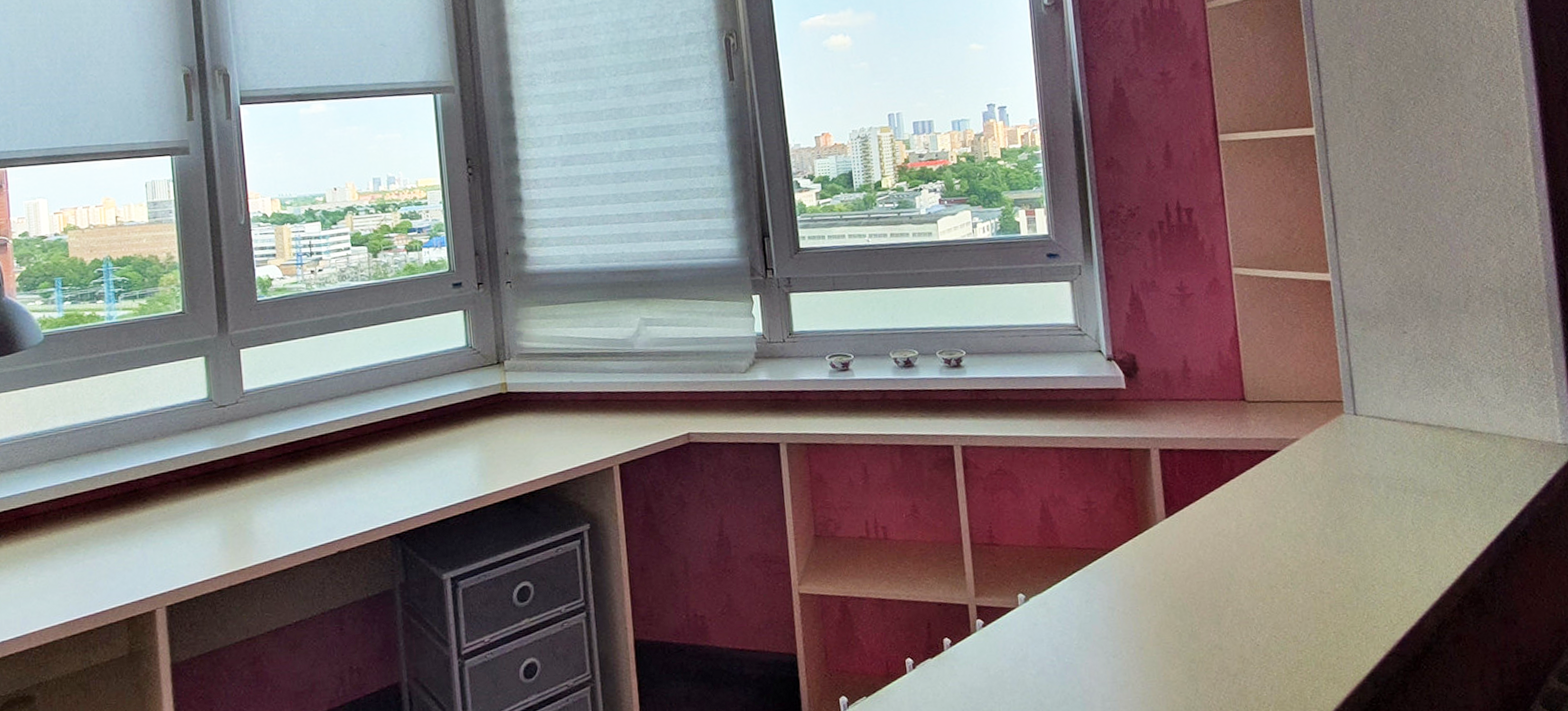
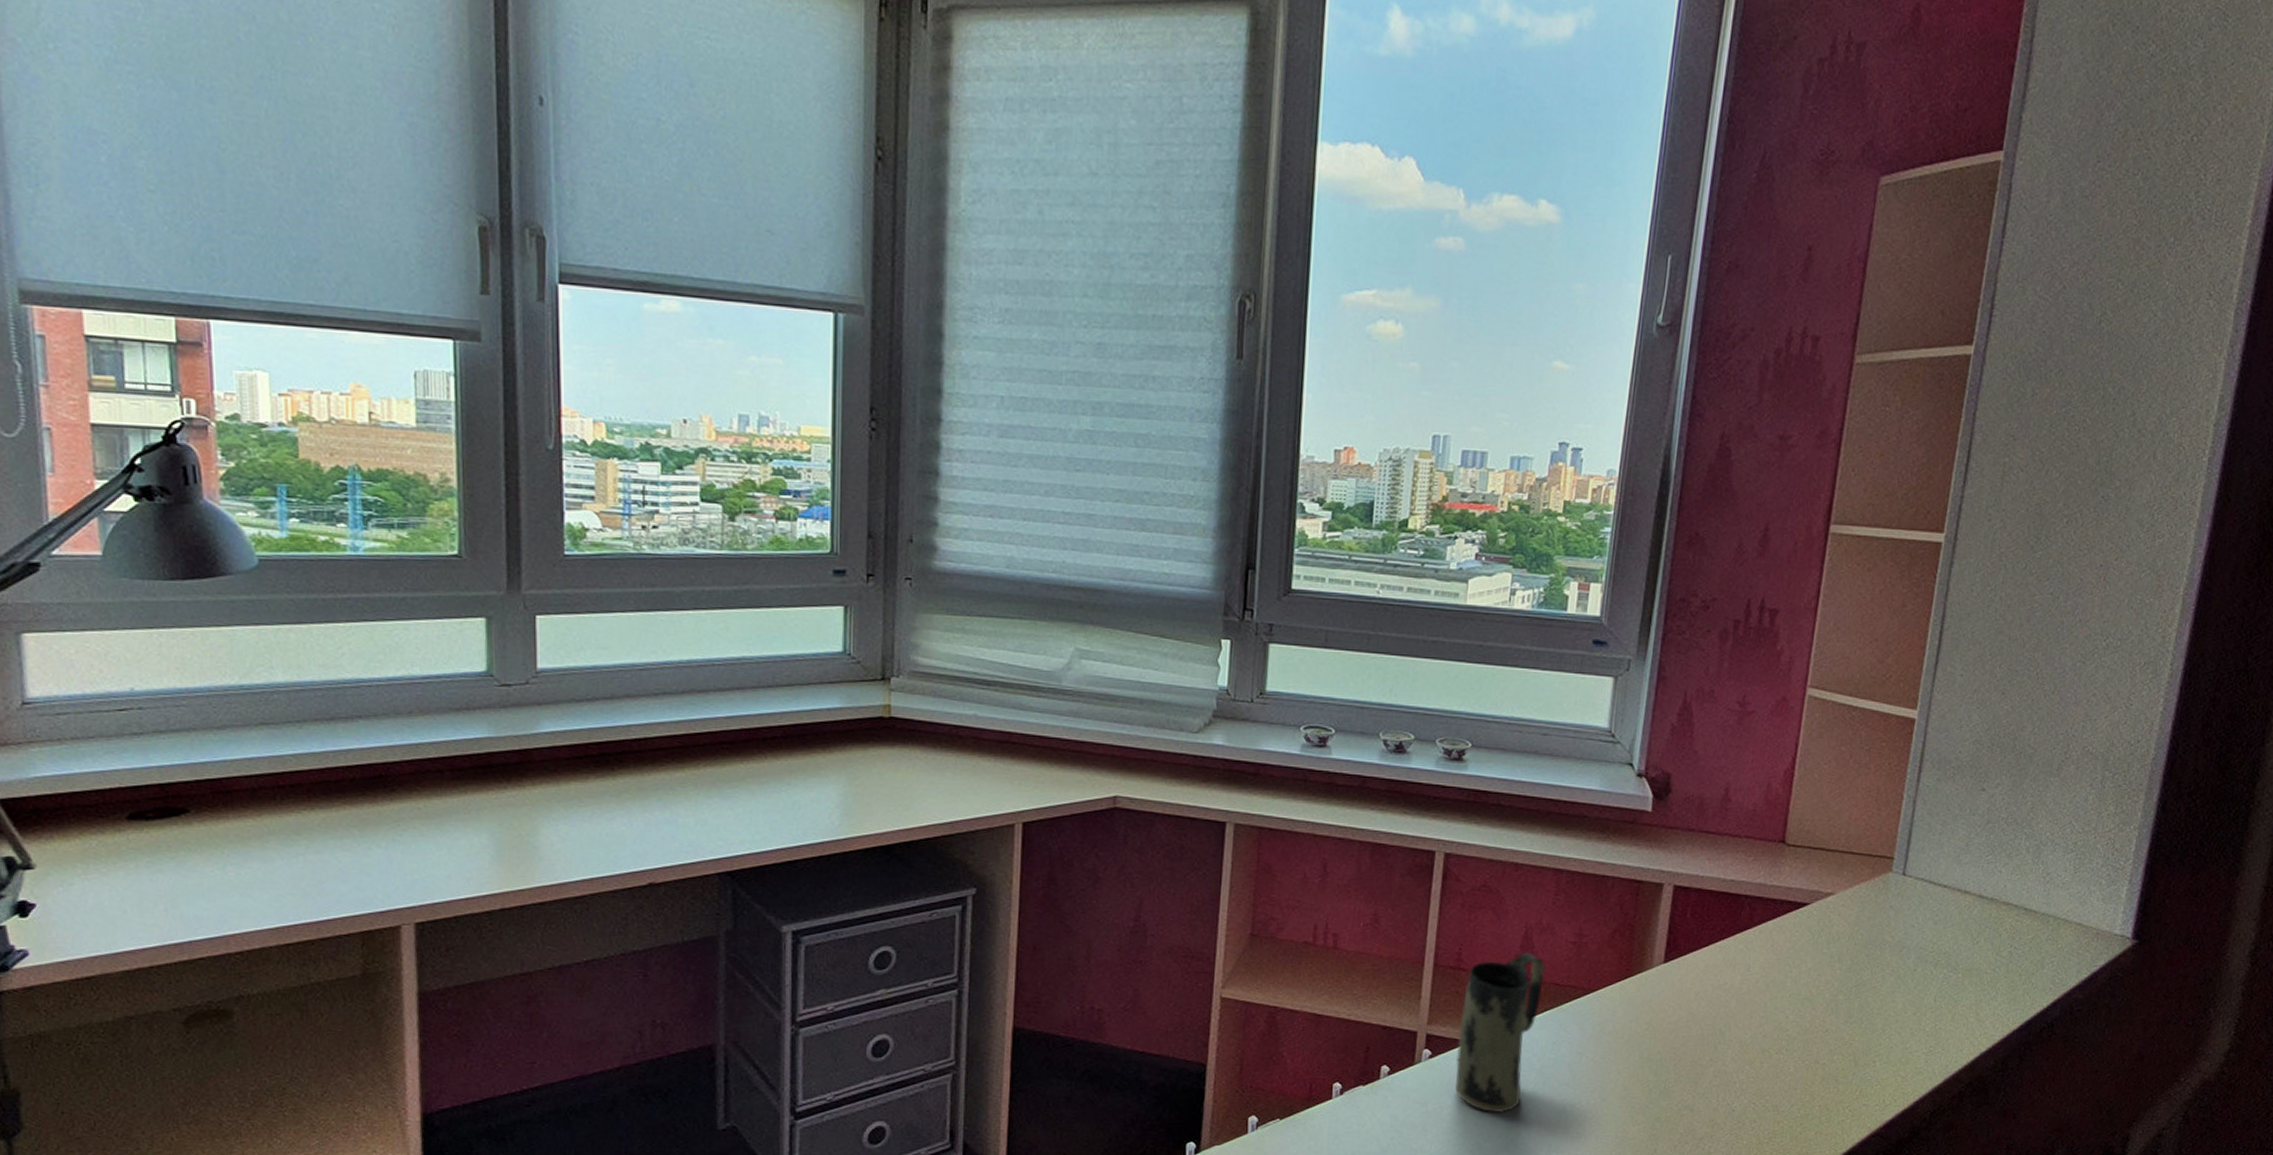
mug: none [1001,522,1069,671] -> present [1455,952,1546,1112]

